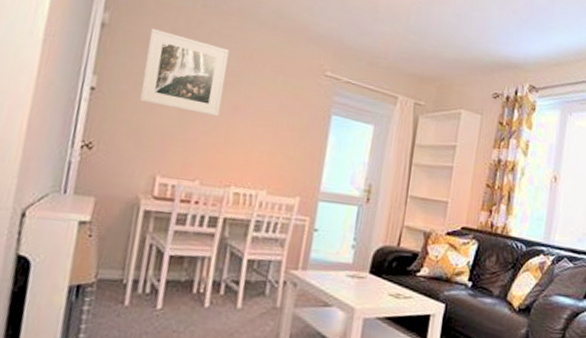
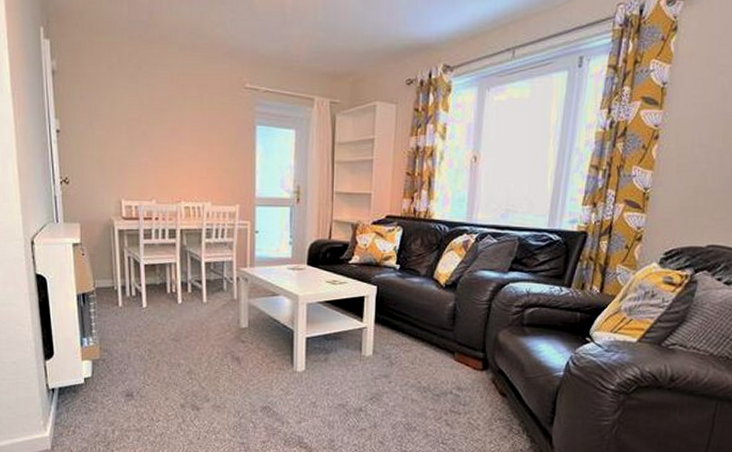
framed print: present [140,28,230,117] -> none [92,67,161,142]

